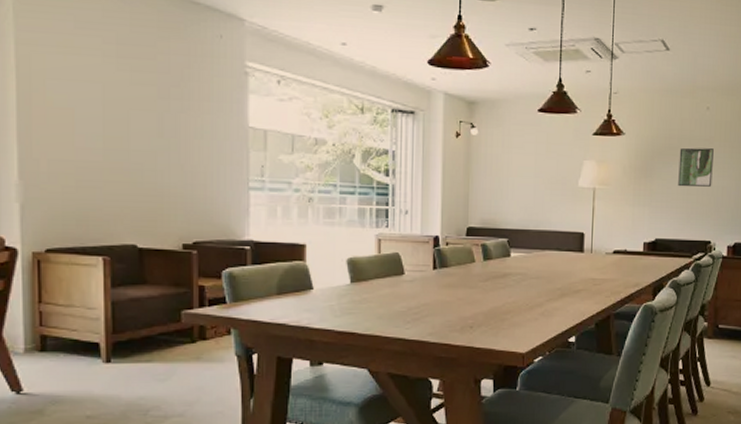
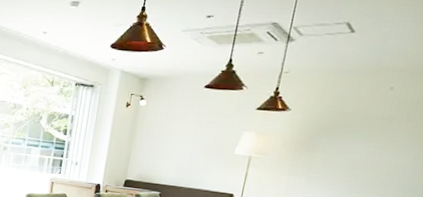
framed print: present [678,147,714,187] -> none [342,125,392,164]

